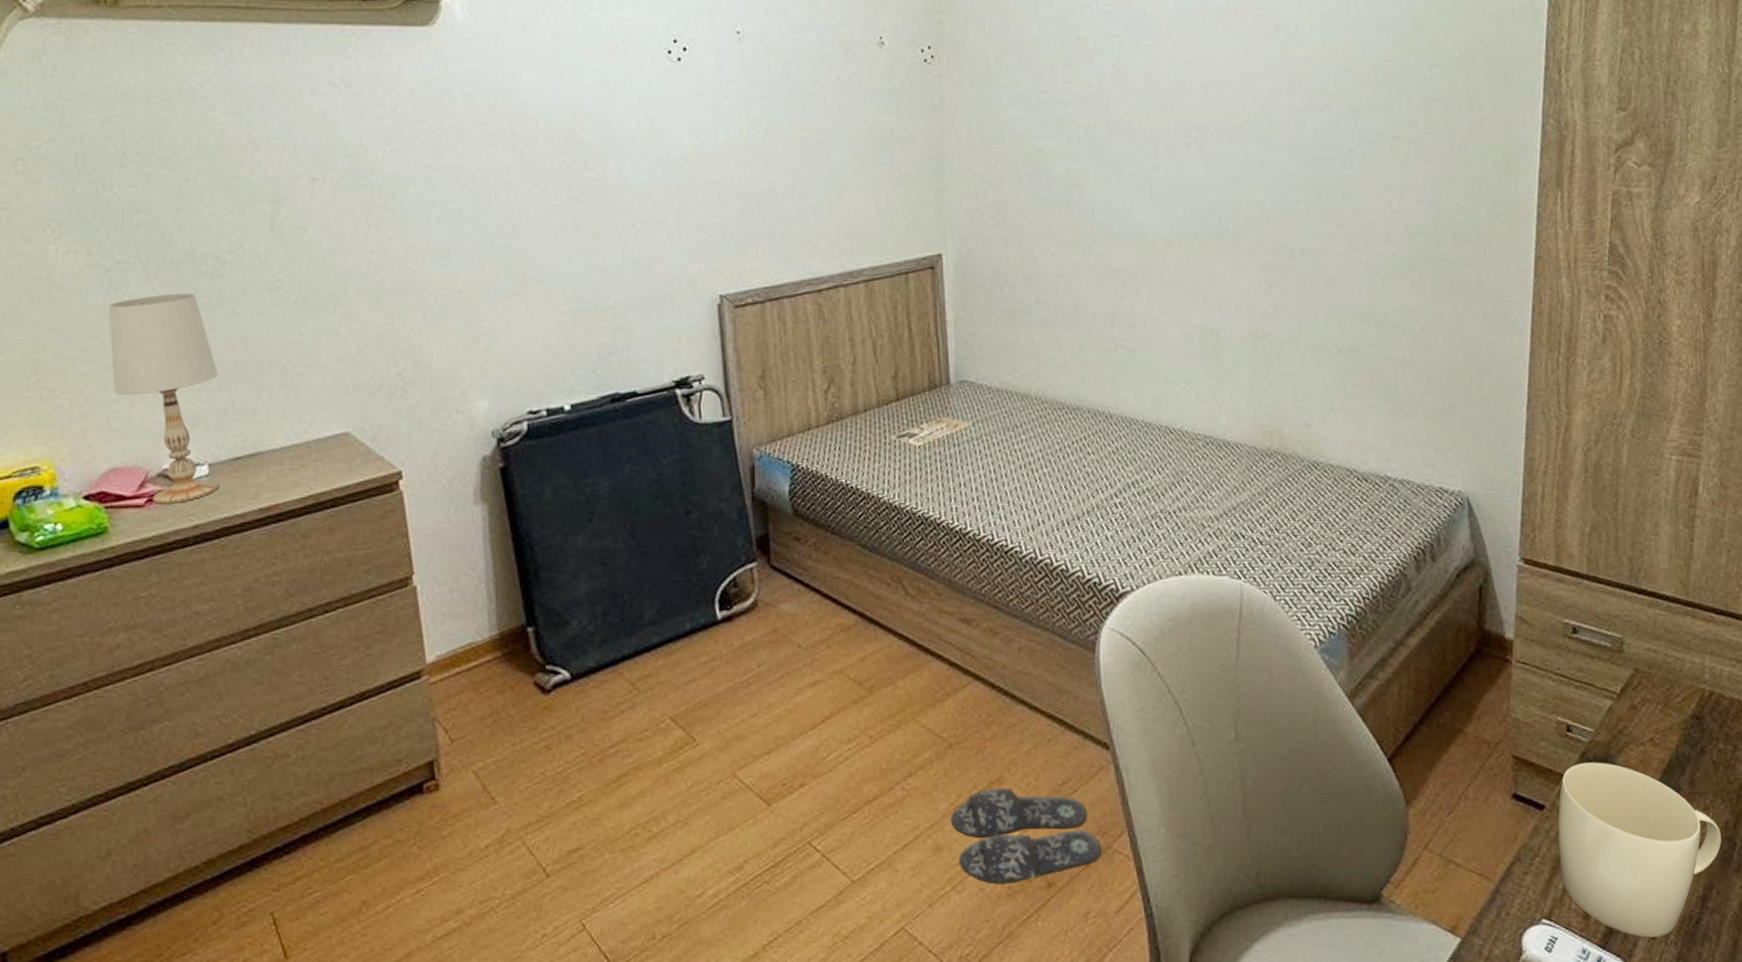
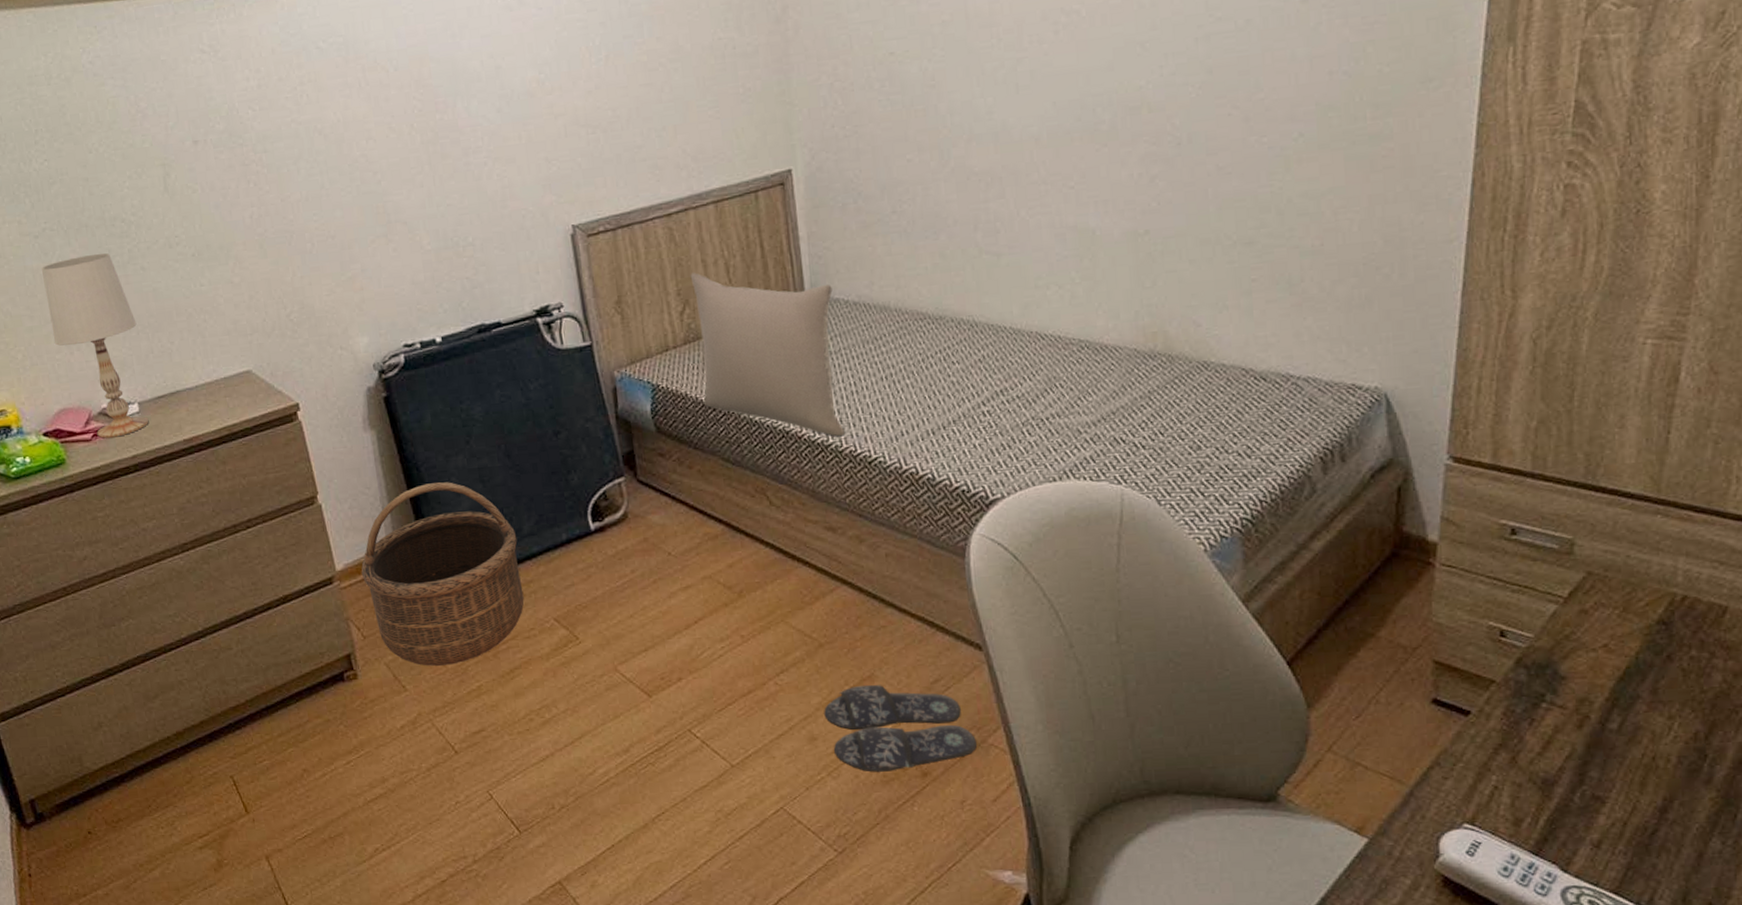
basket: none [455,563,639,774] -> present [361,482,524,666]
pillow: none [837,351,983,525] -> present [690,272,845,437]
mug: present [1557,762,1721,938] -> none [1485,668,1688,847]

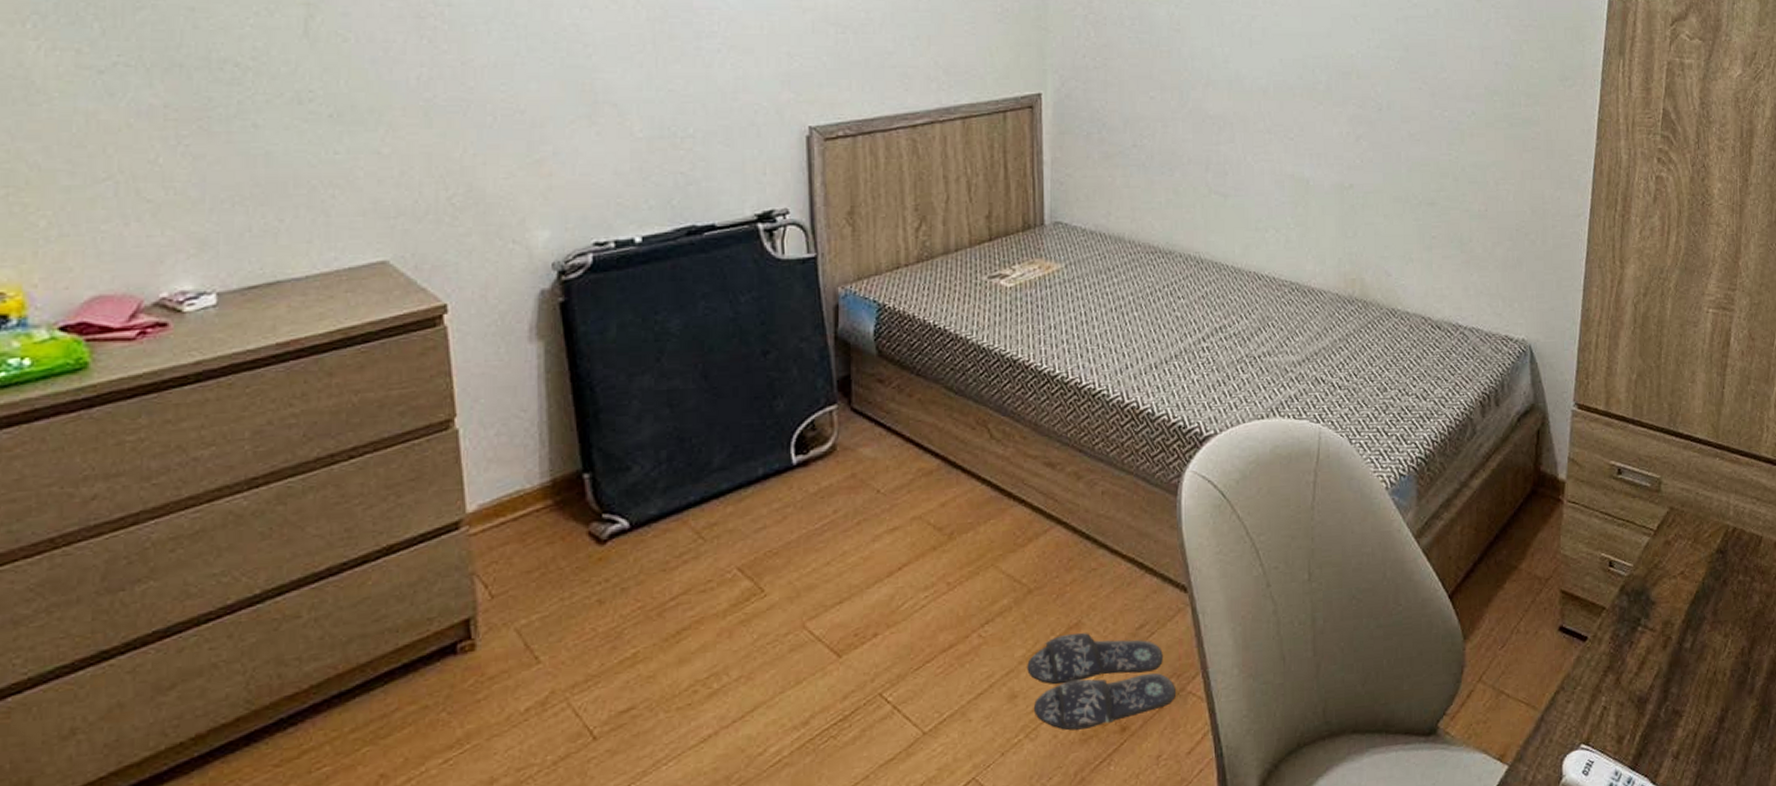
table lamp: present [41,253,149,439] -> none [100,101,233,337]
basket: present [361,482,524,666] -> none [500,405,704,631]
pillow: present [690,272,845,437] -> none [930,188,1071,368]

